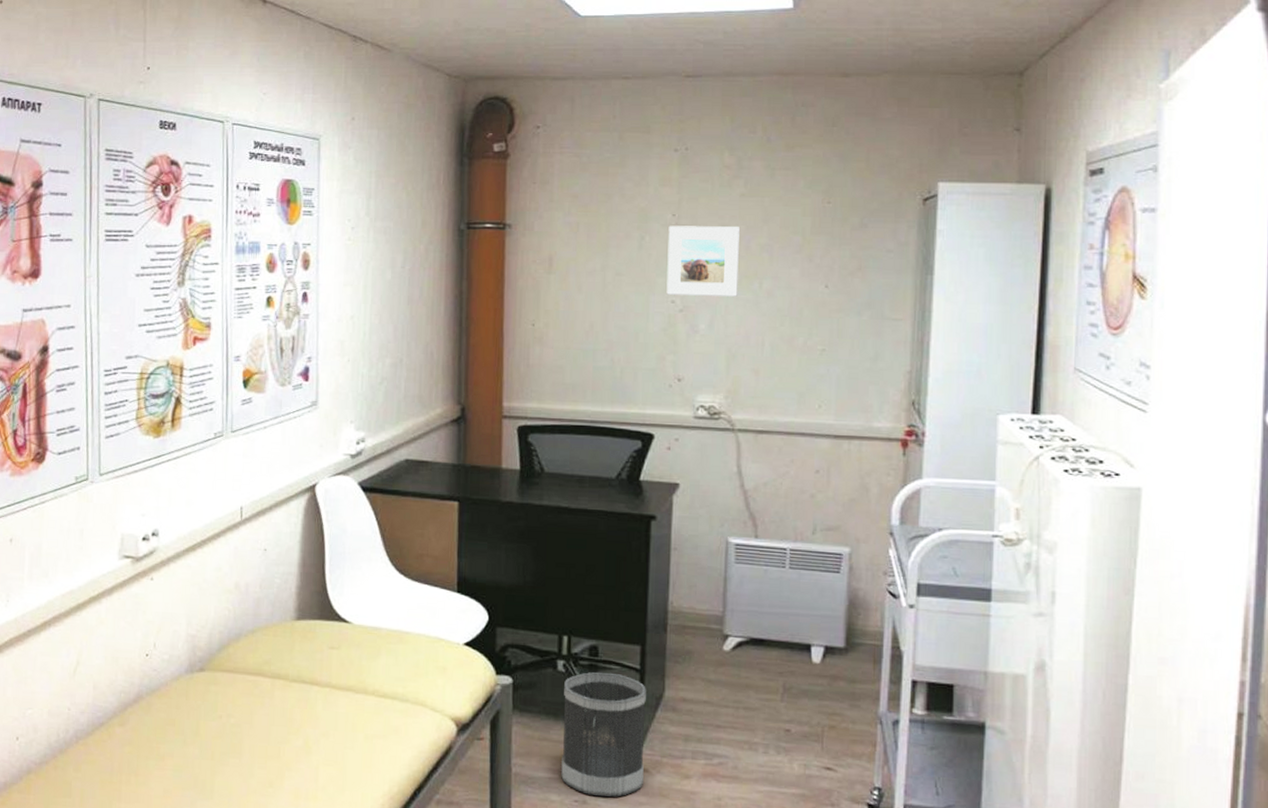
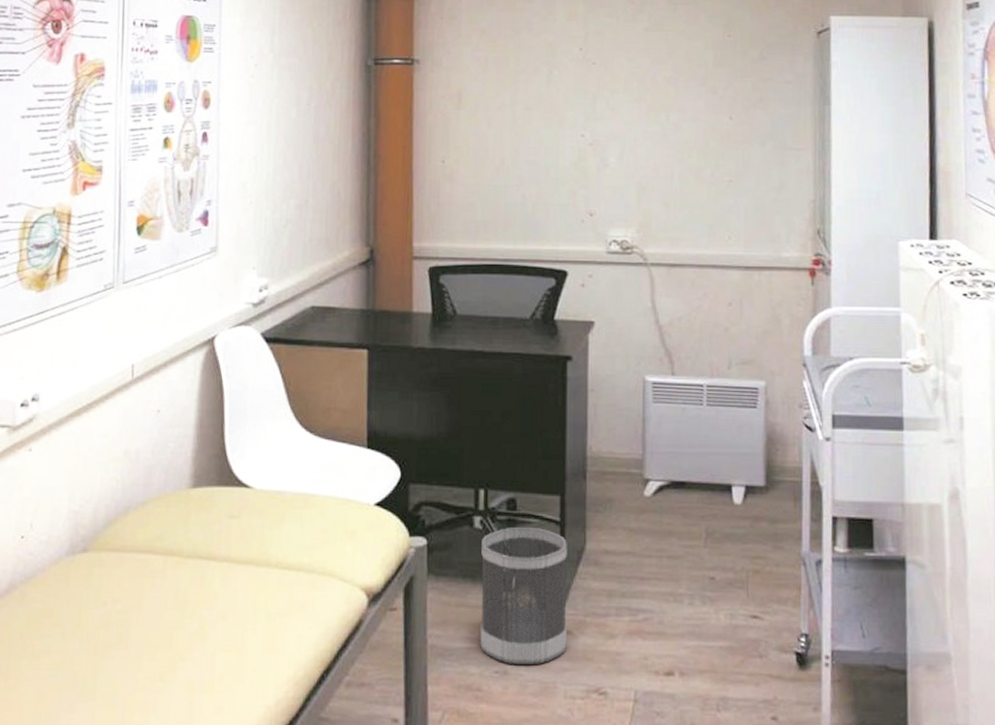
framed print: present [666,225,740,297] -> none [576,59,646,129]

